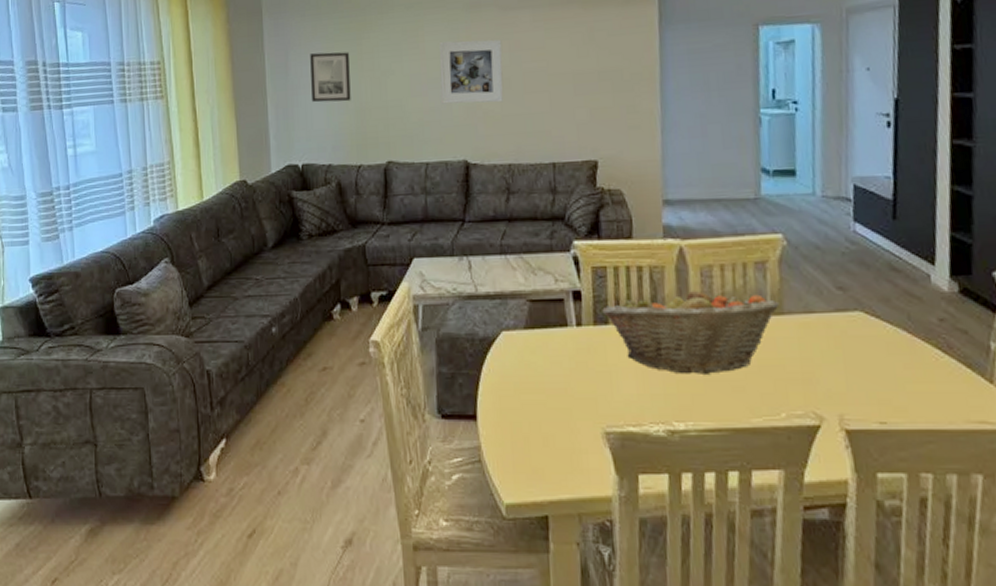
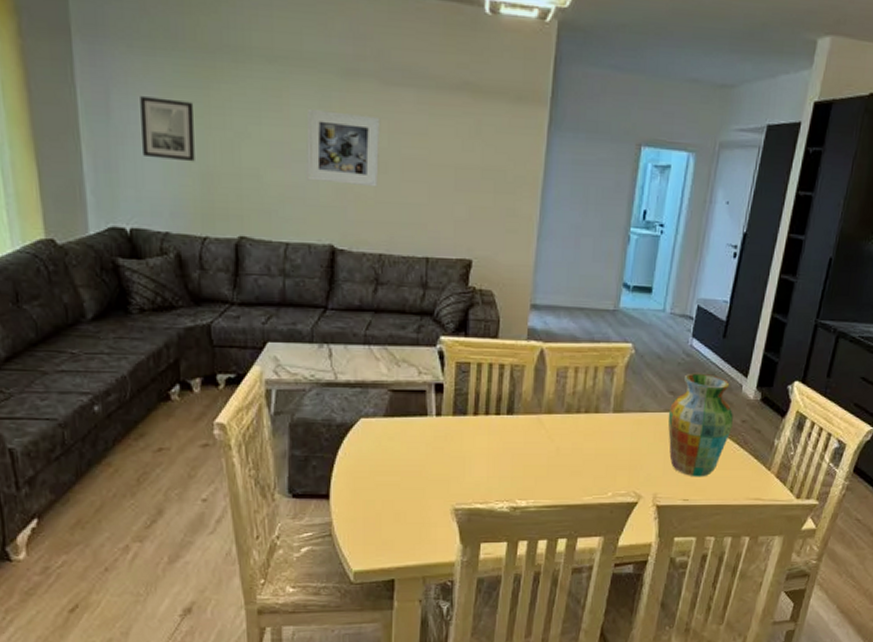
fruit basket: present [602,287,780,374] -> none [462,385,621,460]
vase: none [840,263,928,393] -> present [668,373,733,477]

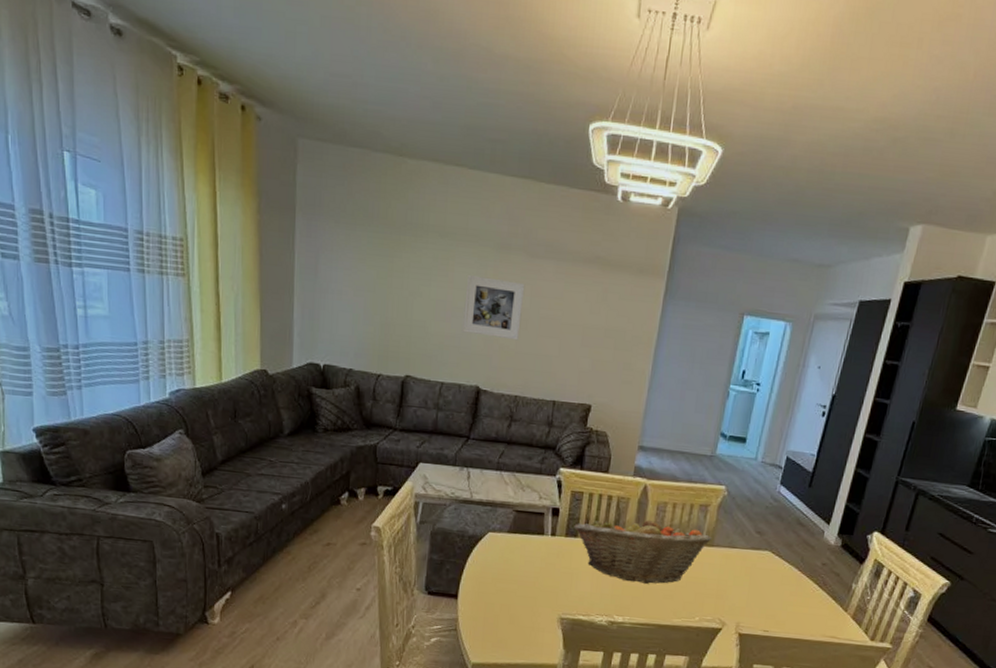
wall art: present [140,96,195,162] -> none [339,261,380,314]
fruit basket: none [462,385,621,460] -> present [574,516,712,584]
vase: present [668,373,733,477] -> none [753,516,815,612]

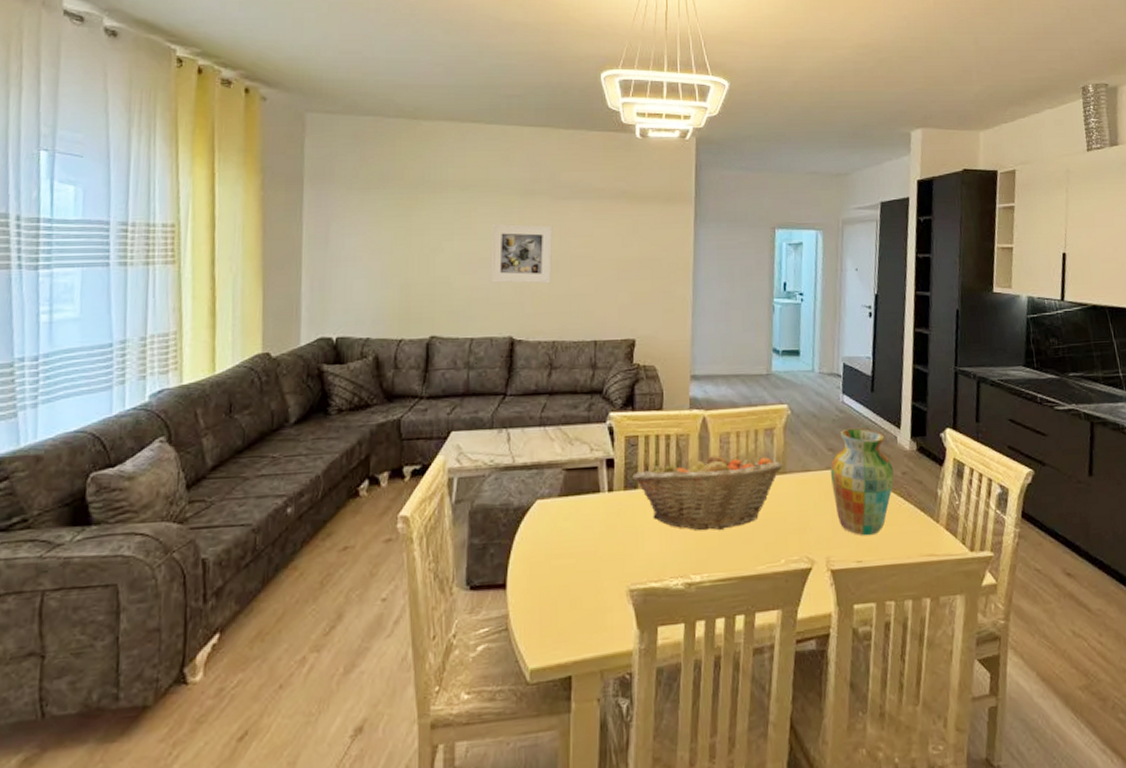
vase: none [753,516,815,612] -> present [830,428,894,536]

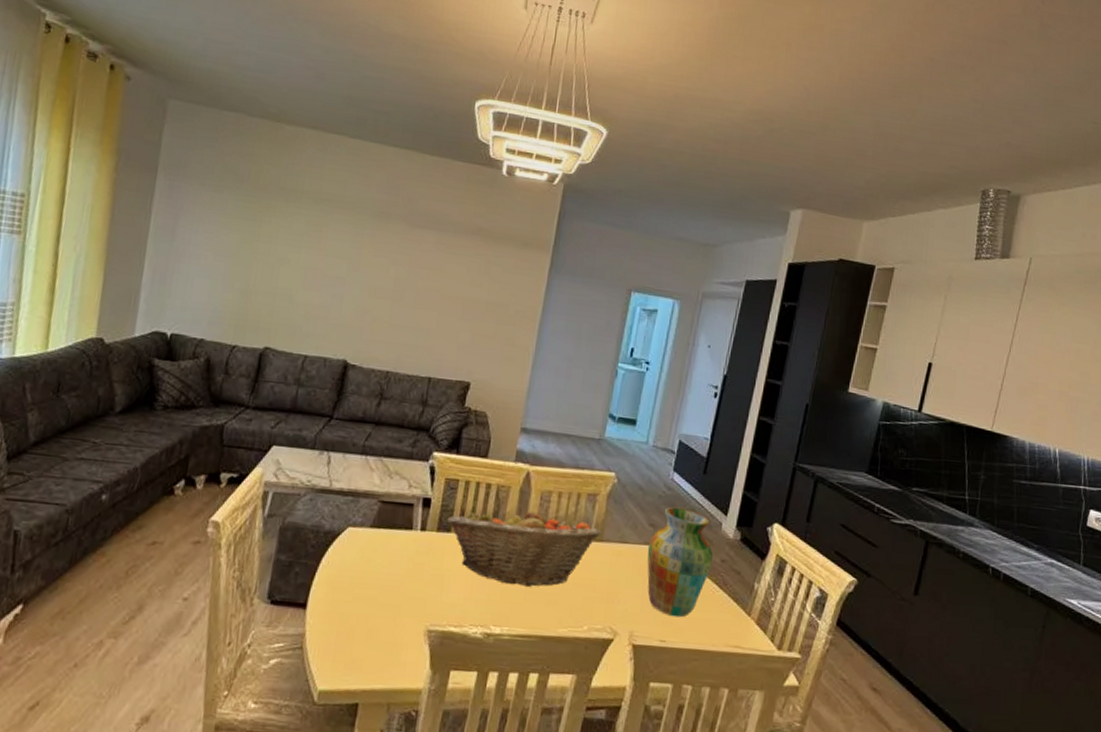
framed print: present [491,223,553,284] -> none [332,242,404,312]

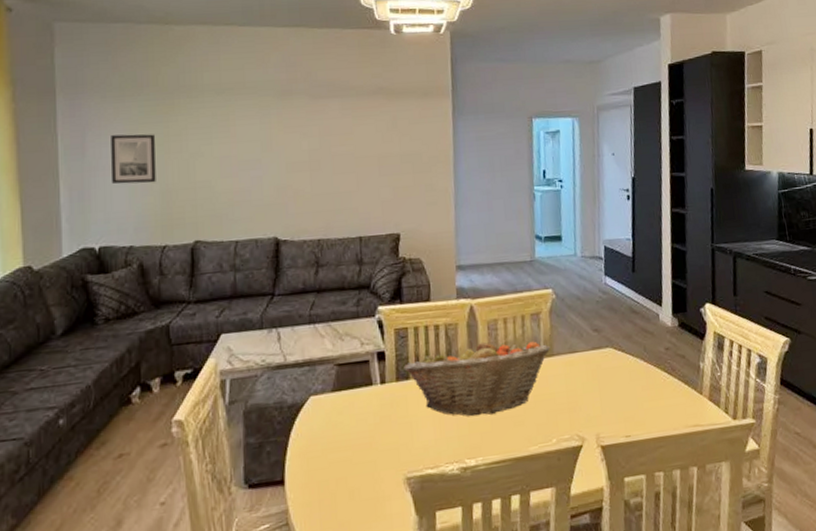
wall art: none [195,224,245,281] -> present [111,134,156,184]
vase: present [647,506,713,618] -> none [596,308,658,412]

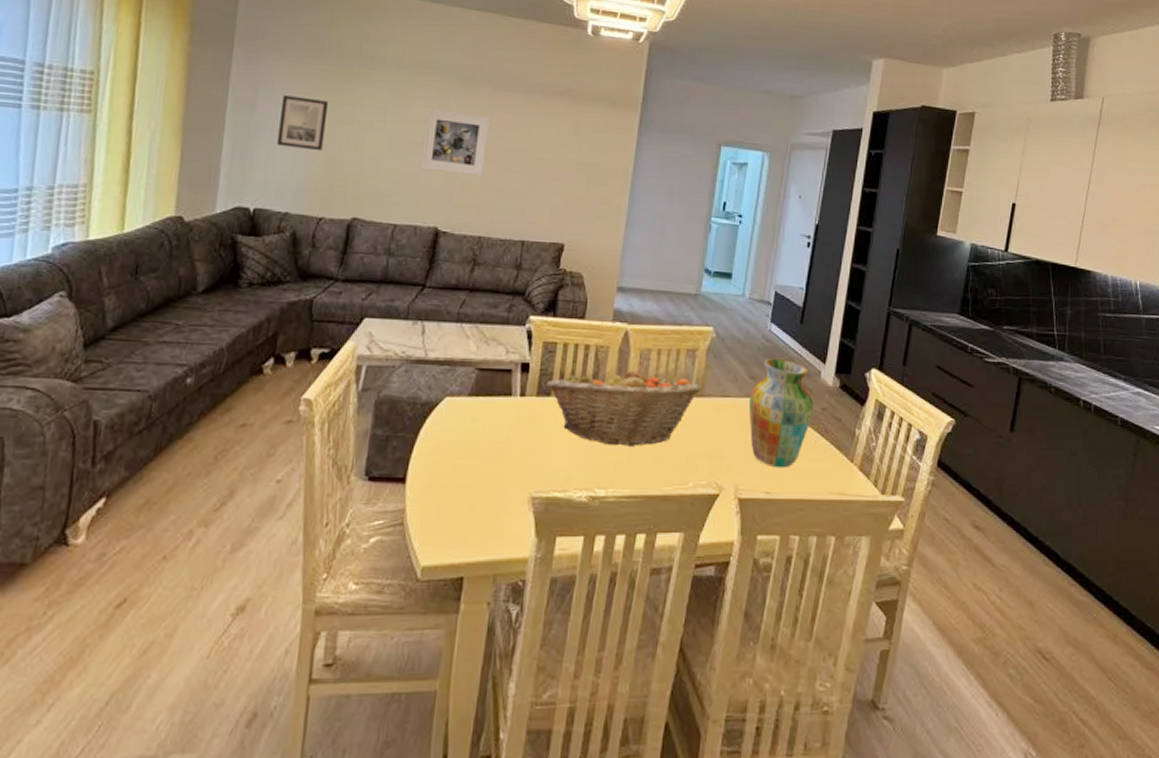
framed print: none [250,125,314,185] -> present [420,108,491,177]
vase: none [596,308,658,412] -> present [748,358,813,468]

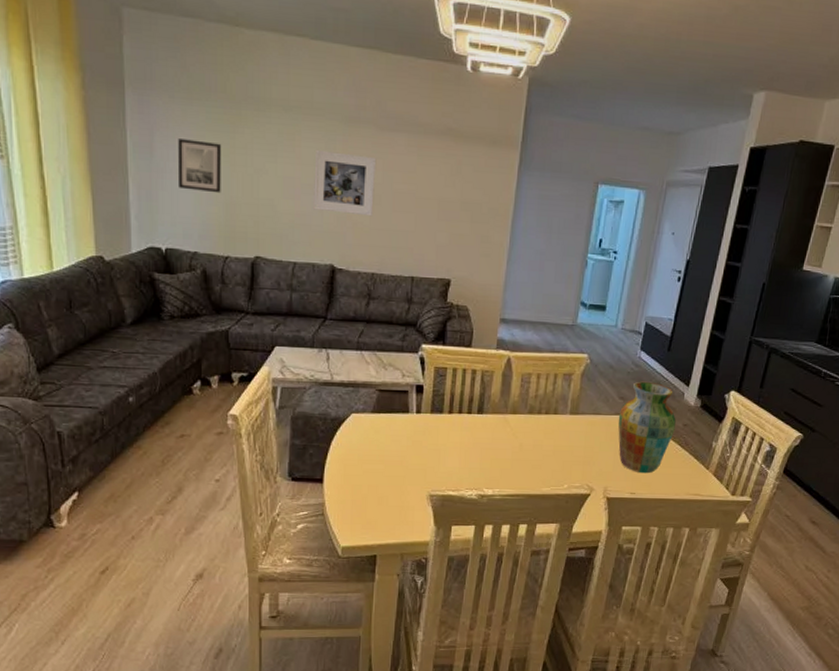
fruit basket: present [546,366,702,446] -> none [439,388,577,455]

